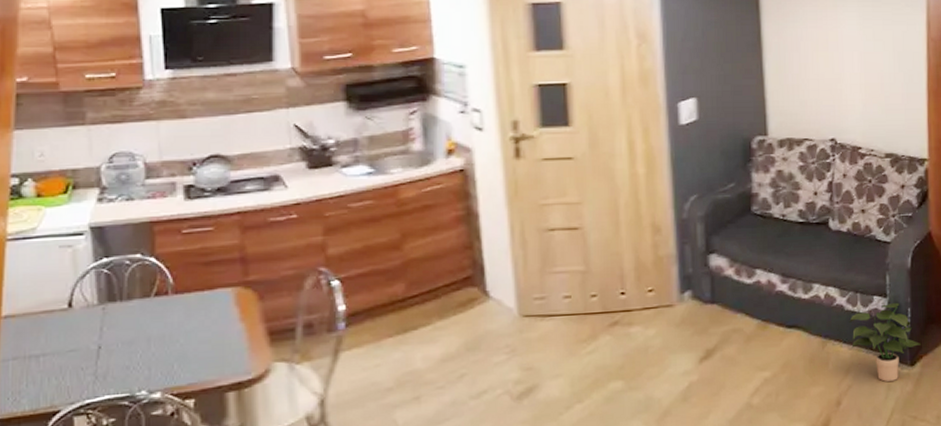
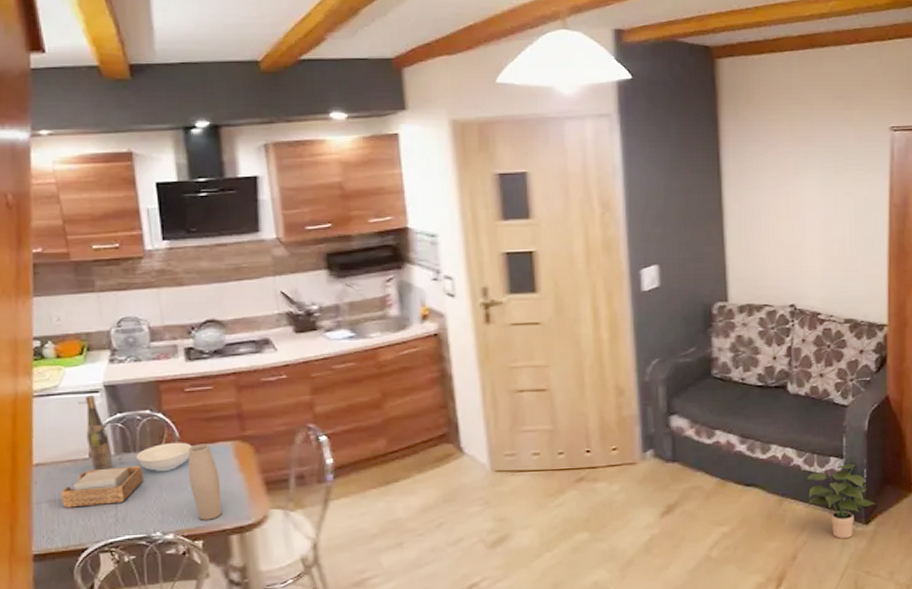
napkin holder: none [31,317,129,366] -> present [60,466,143,508]
wine bottle: none [66,237,96,323] -> present [85,394,114,471]
bowl: none [122,289,188,323] -> present [136,442,192,472]
vase: none [182,290,218,376] -> present [188,443,222,520]

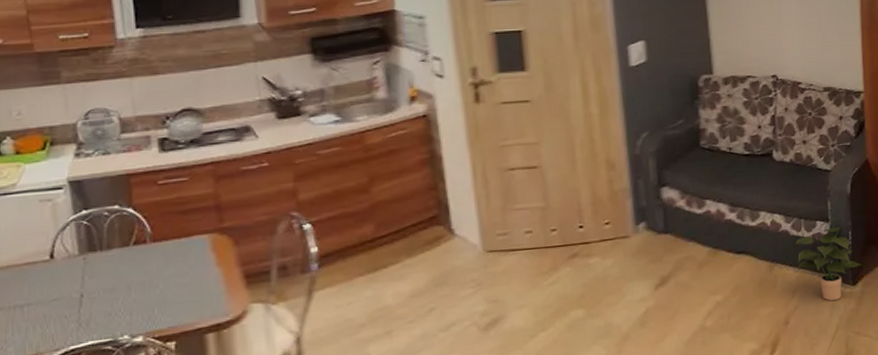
napkin holder: present [60,466,143,508] -> none [16,265,110,315]
wine bottle: present [85,394,114,471] -> none [47,191,77,274]
bowl: present [136,442,192,472] -> none [102,237,165,271]
vase: present [188,443,222,520] -> none [160,238,197,320]

